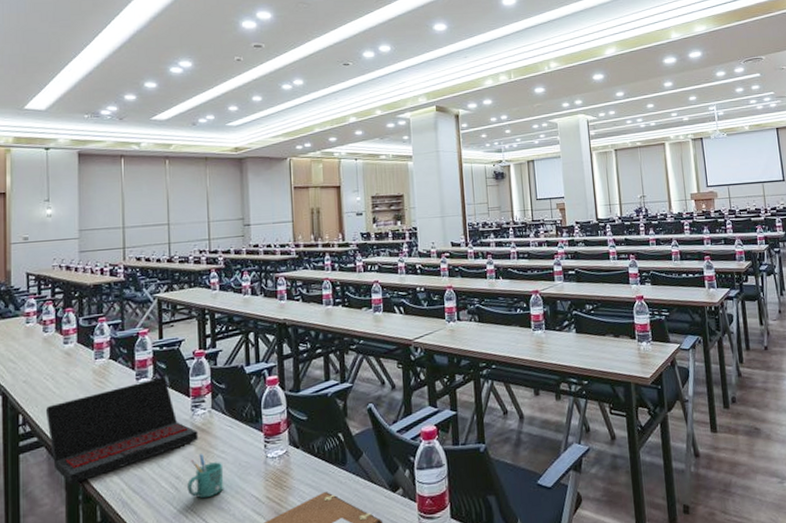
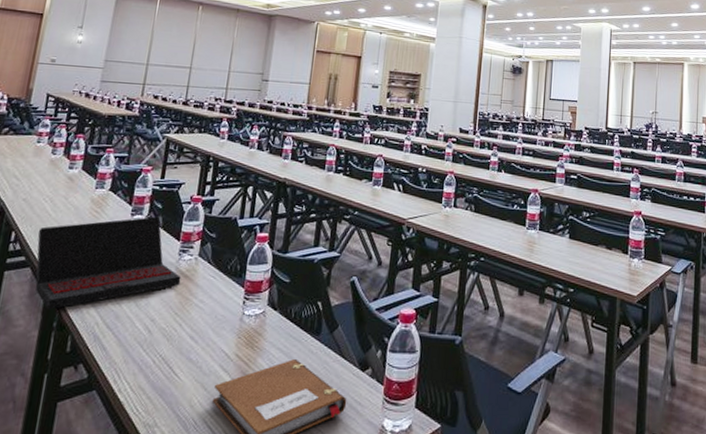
mug: present [187,454,224,499] -> none [160,300,200,346]

